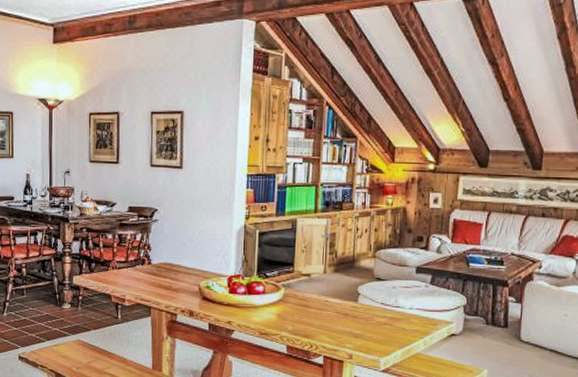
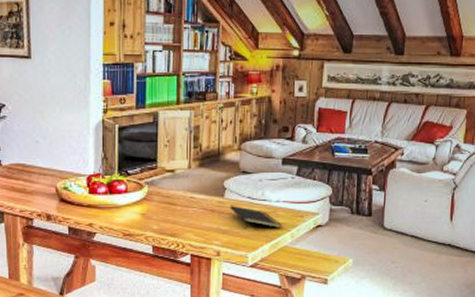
notepad: none [363,311,415,334] -> present [230,206,282,229]

